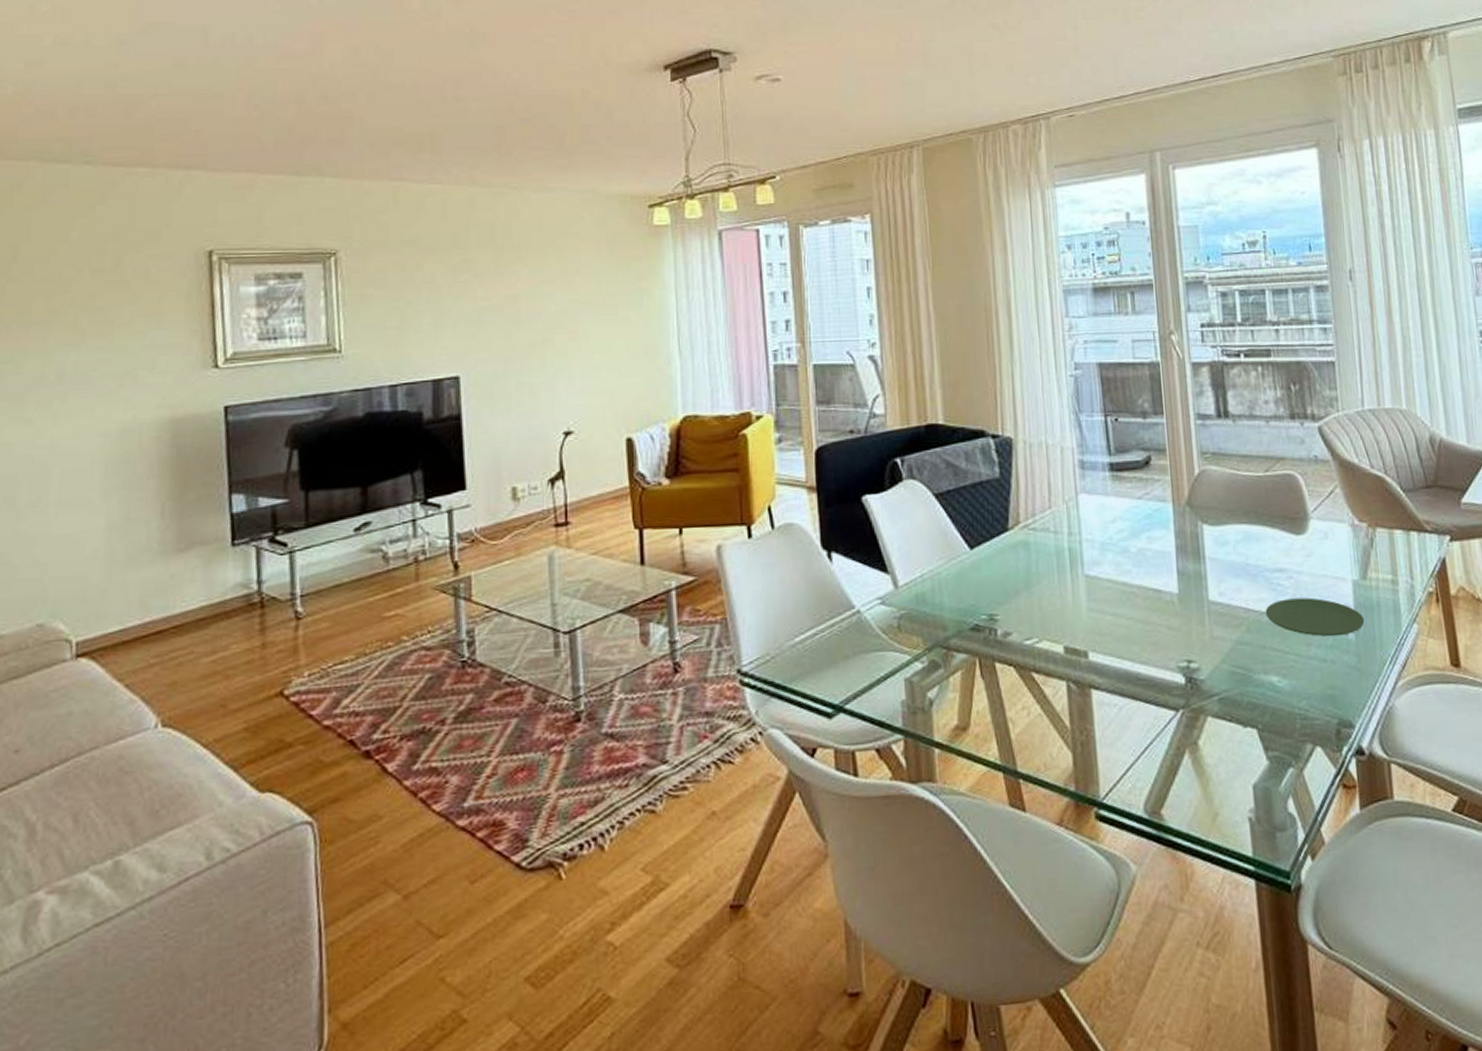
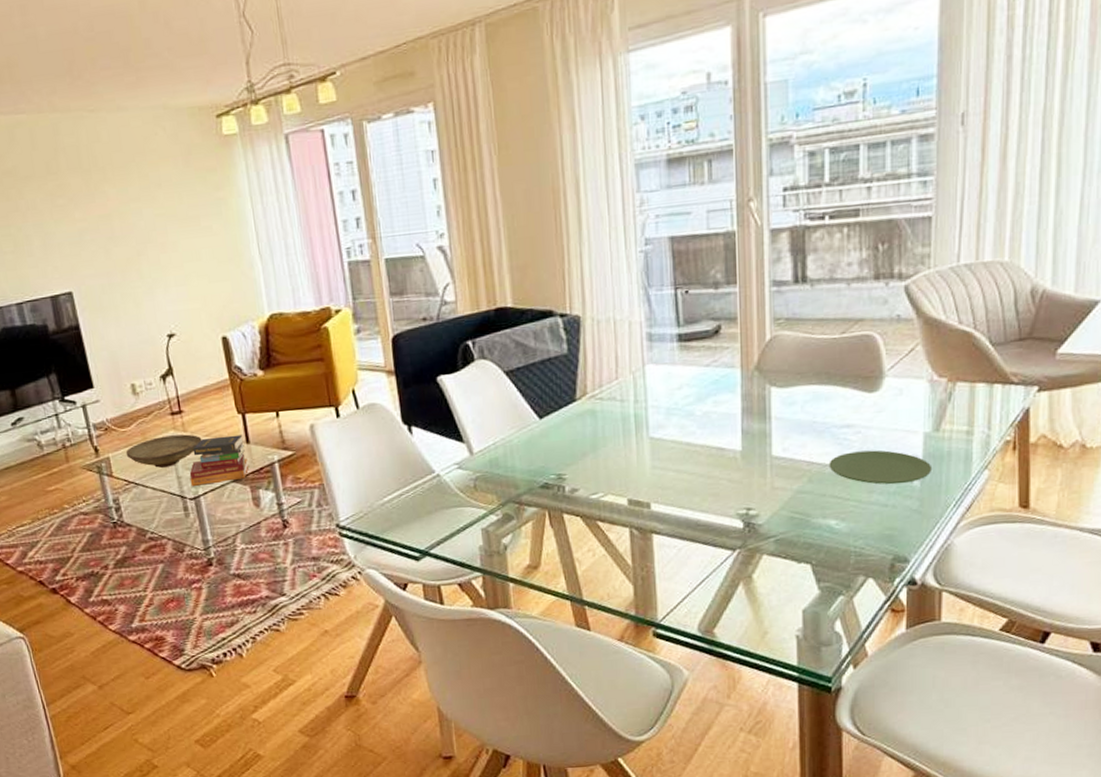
decorative bowl: none [492,551,588,592] -> present [125,434,202,468]
books: none [567,554,641,616] -> present [189,434,249,486]

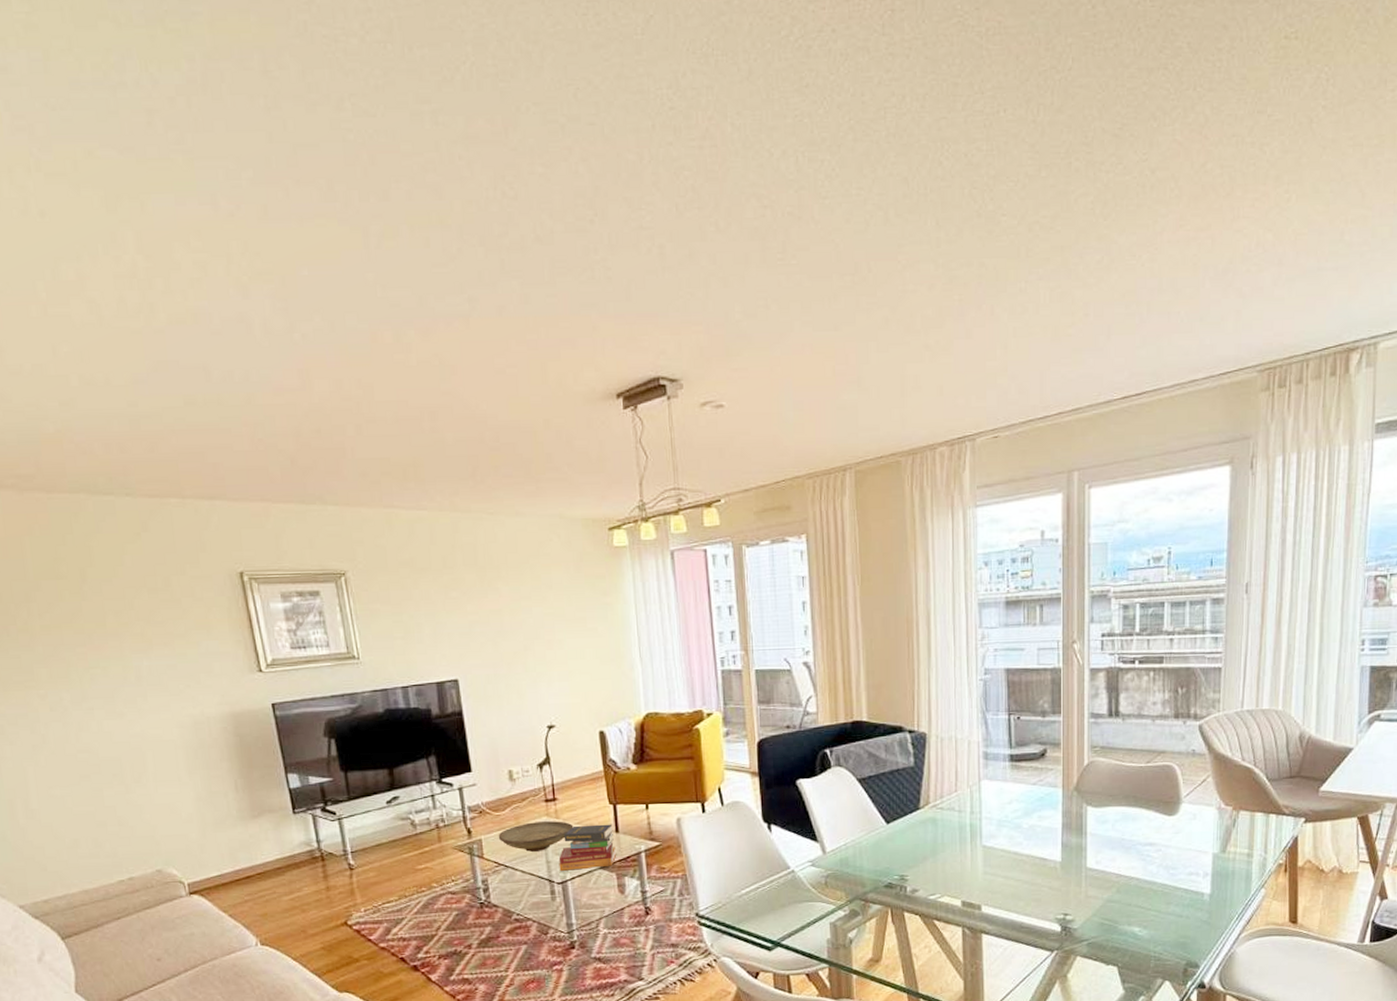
plate: present [829,450,933,485] -> none [1134,866,1220,898]

